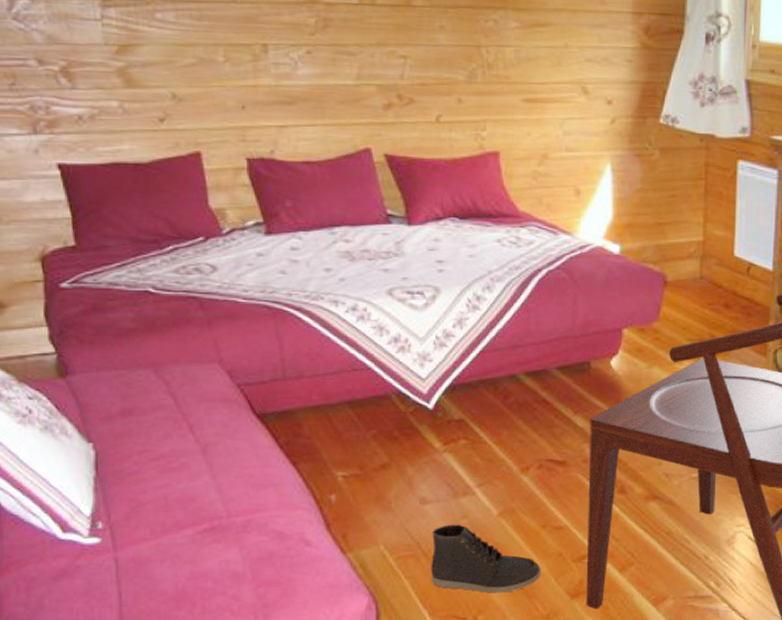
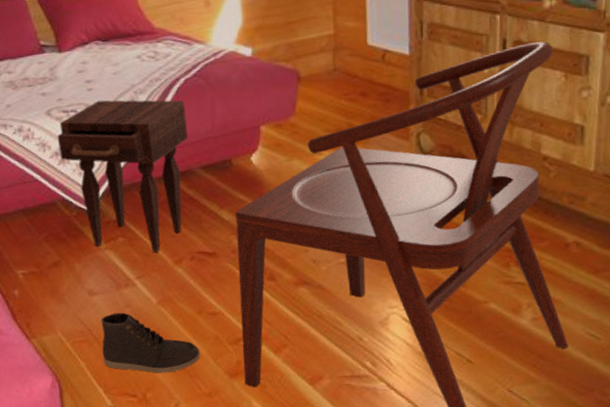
nightstand: none [398,284,547,458] -> present [57,100,189,253]

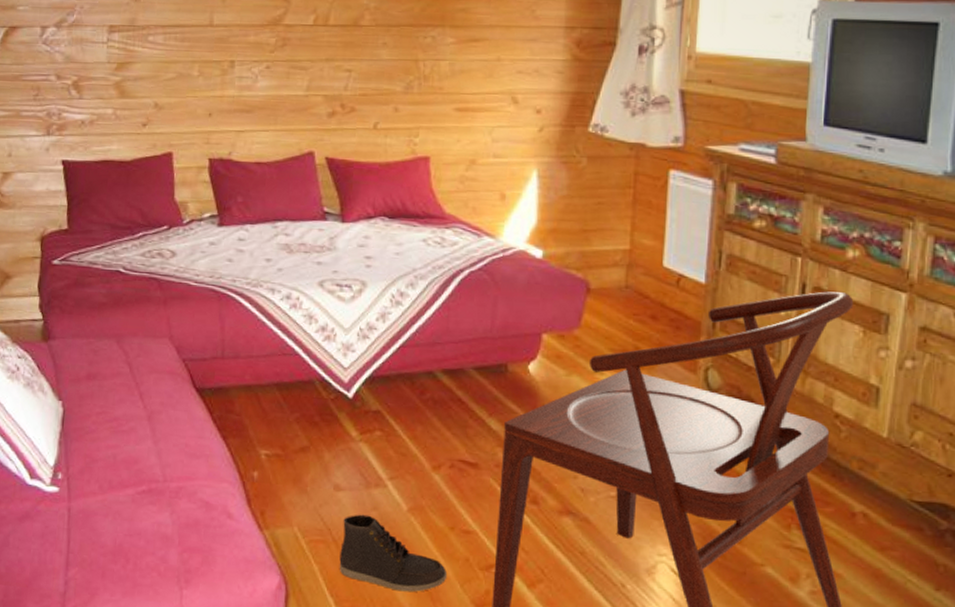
nightstand: present [57,100,189,253] -> none [326,279,466,454]

